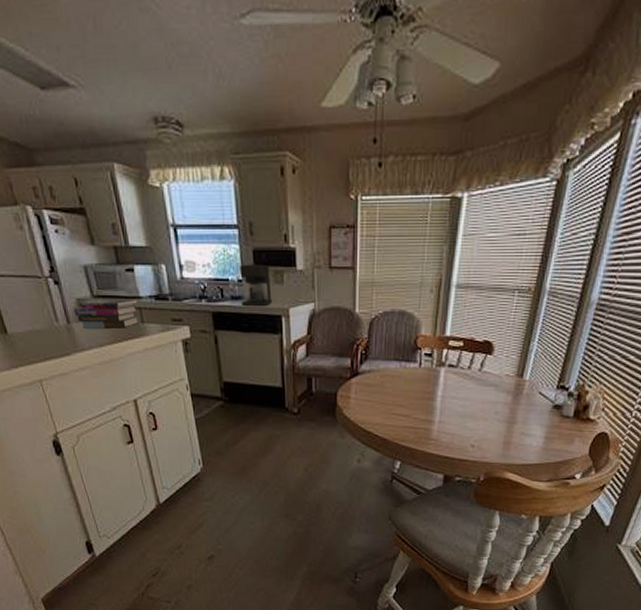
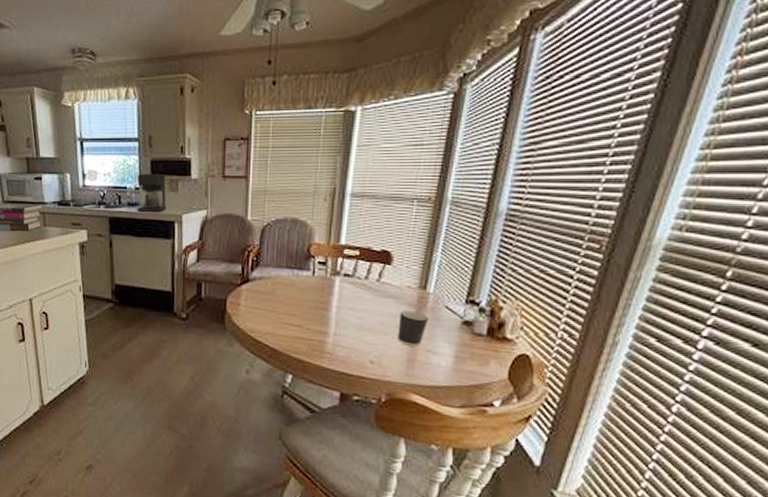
mug: none [495,398,524,429] -> present [397,311,429,346]

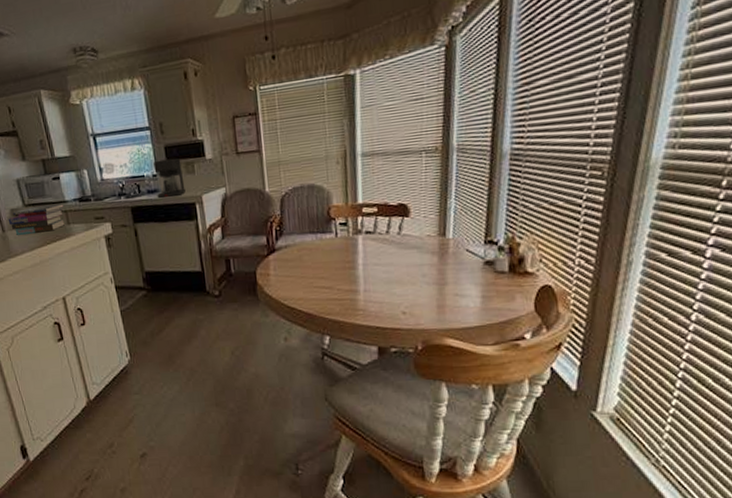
mug: present [397,311,429,346] -> none [424,258,452,292]

